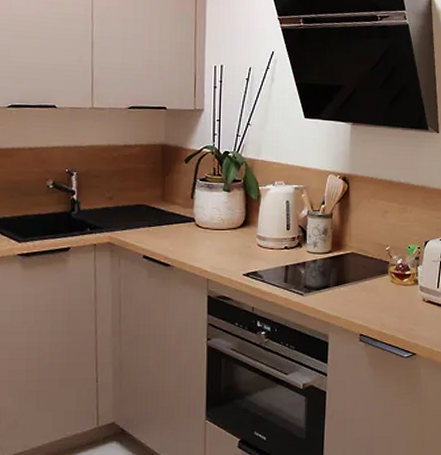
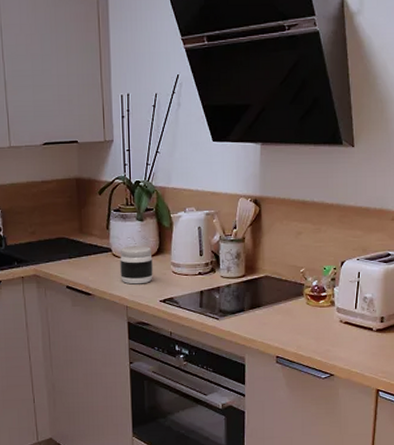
jar: none [203,216,238,257] -> present [120,245,153,285]

